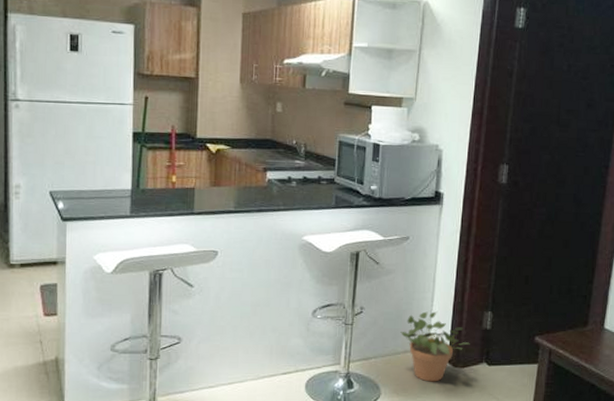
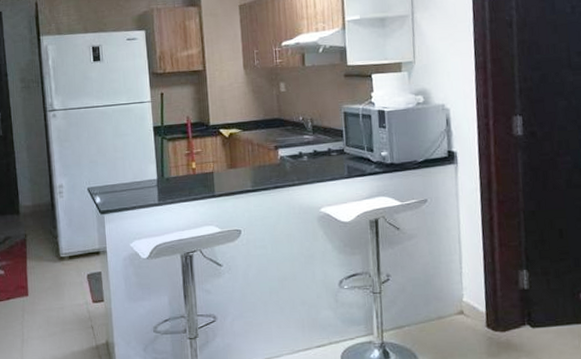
potted plant: present [400,311,470,382] -> none [431,274,508,349]

